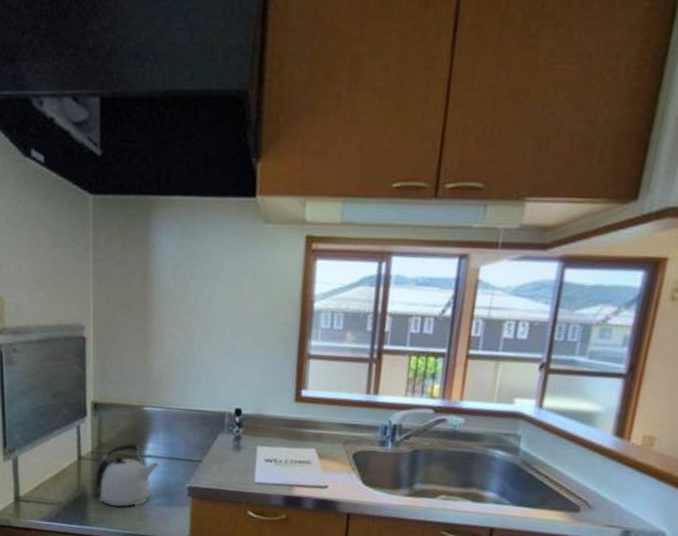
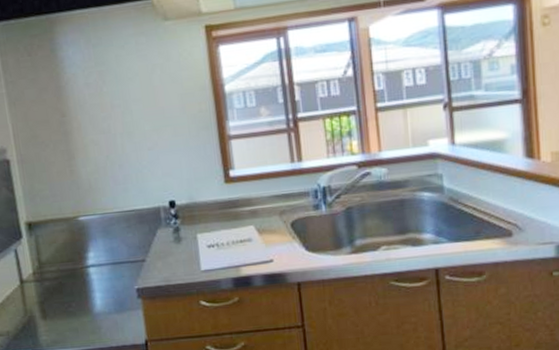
kettle: present [95,443,159,507] -> none [40,255,104,325]

